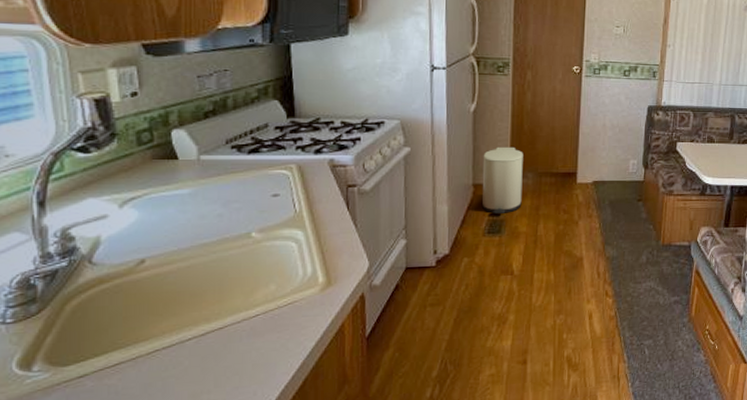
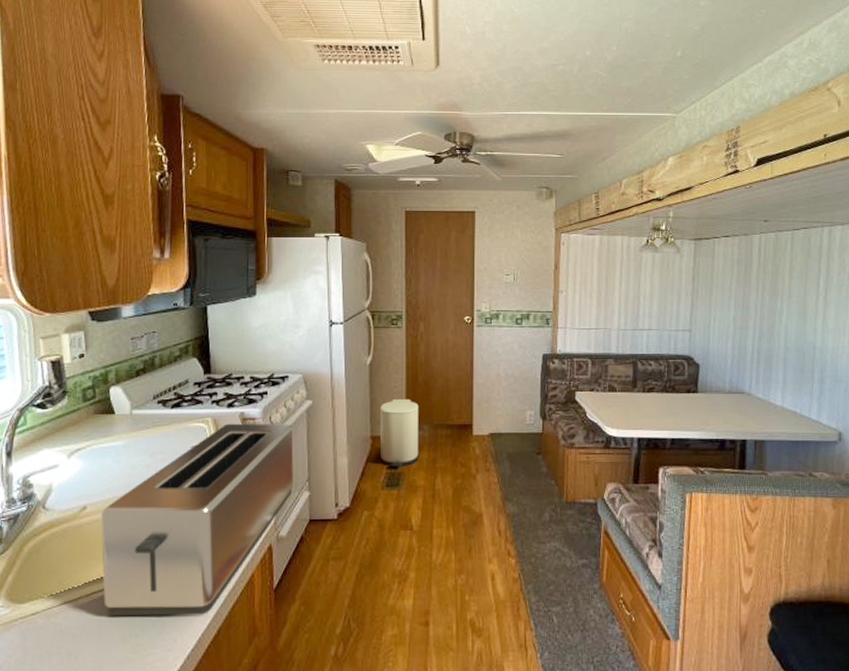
toaster: none [163,170,390,374] -> present [101,423,294,616]

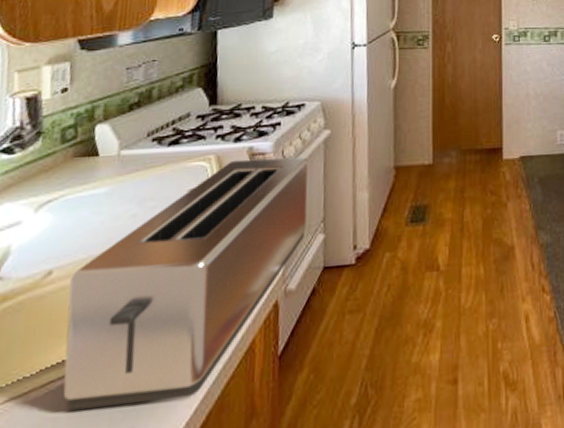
pedal bin: present [379,398,419,466] -> none [404,123,446,199]

